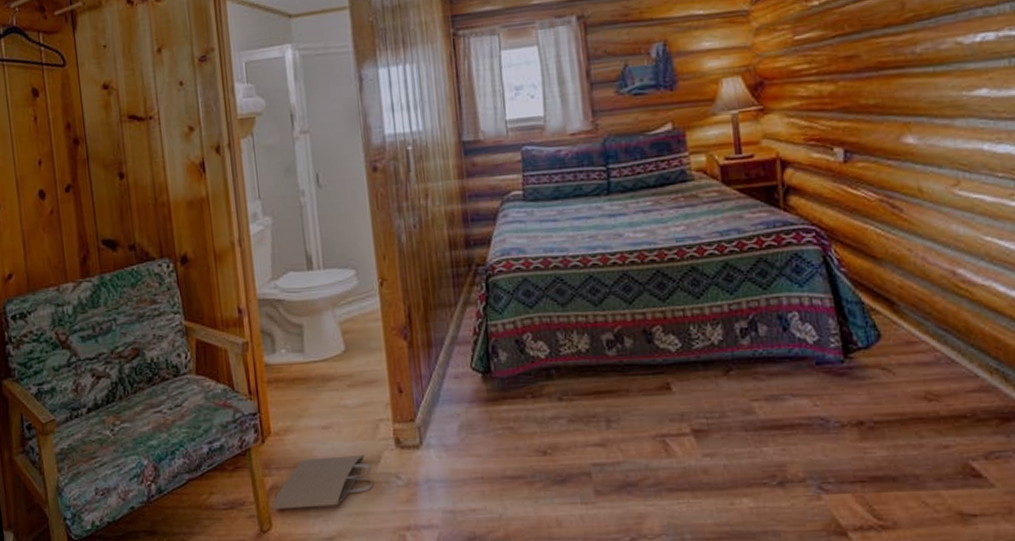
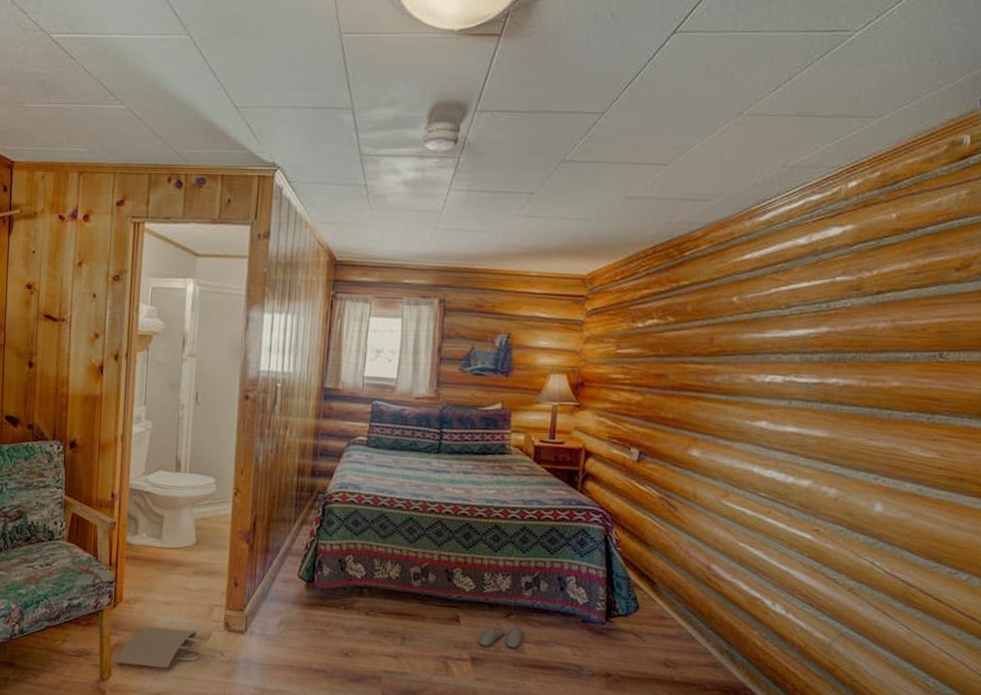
slippers: none [697,383,751,415] -> present [478,626,524,649]

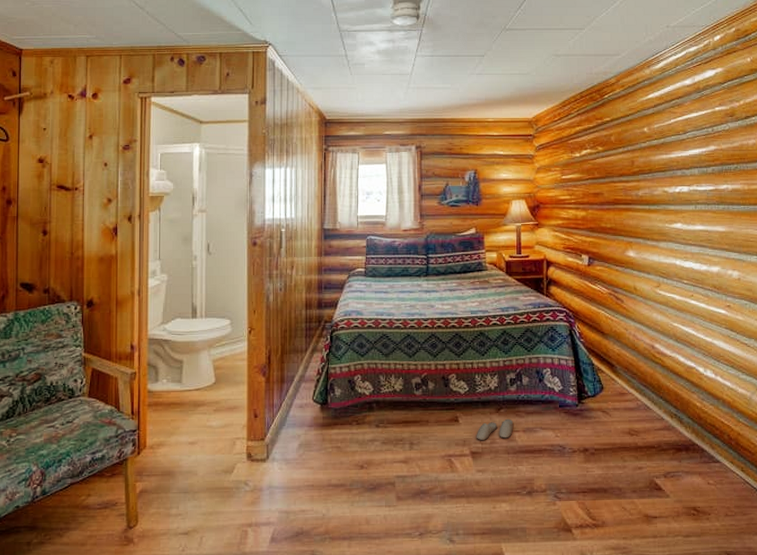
tote bag: present [113,626,201,669] -> none [139,466,226,509]

